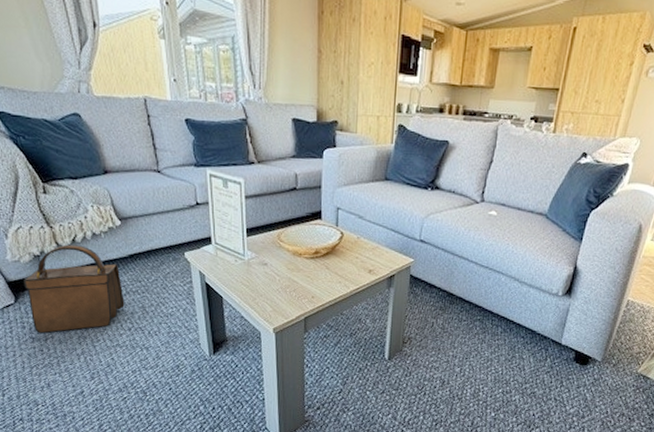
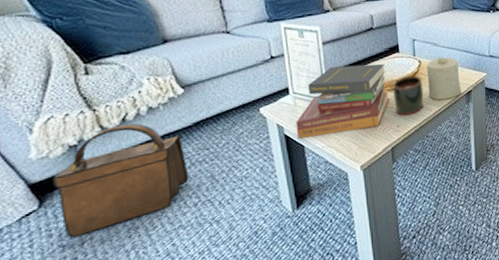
books: none [216,223,307,293] -> present [296,63,390,139]
mug: none [310,246,343,288] -> present [392,75,424,116]
candle: none [348,231,383,280] -> present [427,56,461,101]

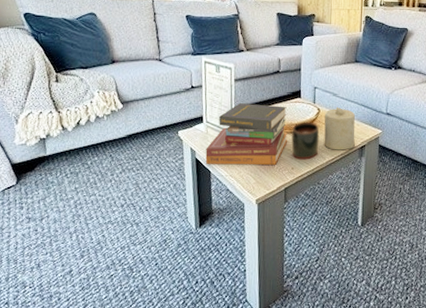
handbag: present [53,123,189,238] -> none [27,127,120,213]

